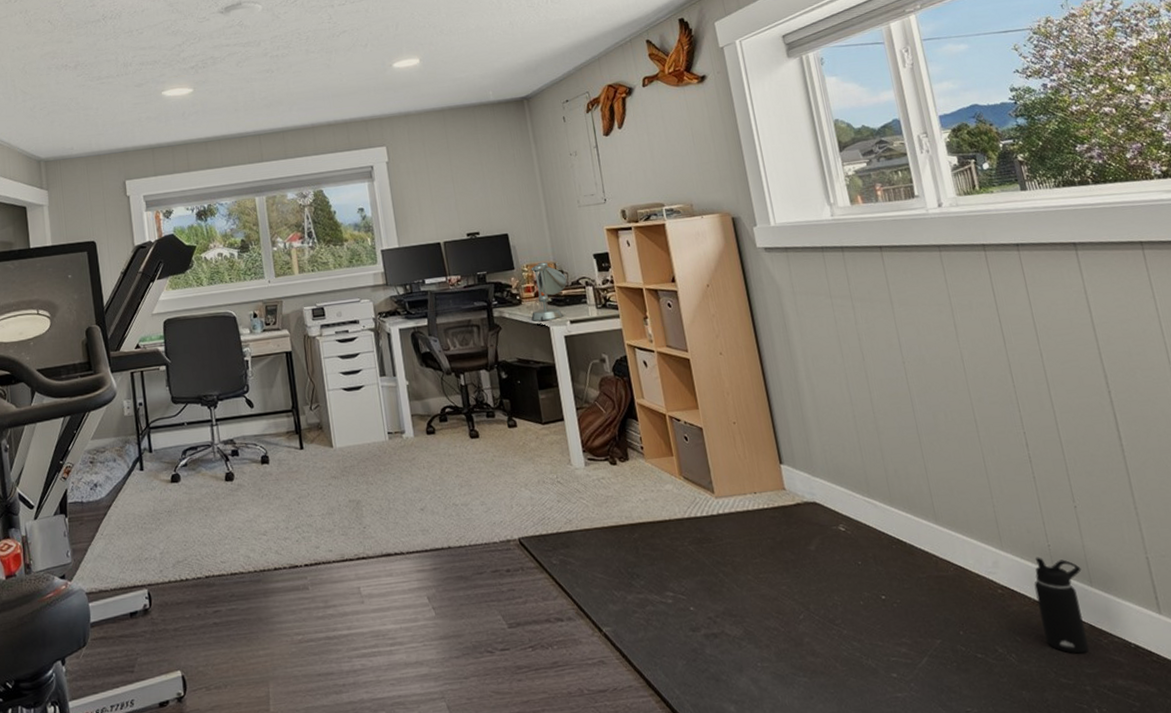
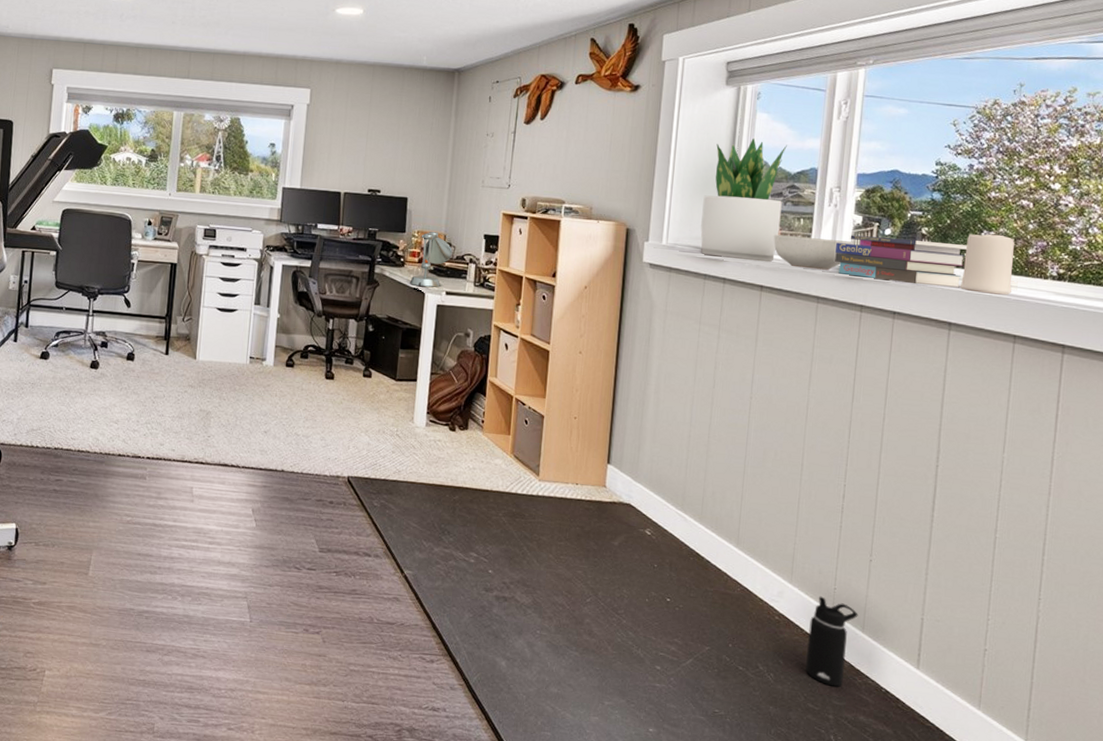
planter: none [795,102,885,228] -> present [700,138,787,263]
bowl: none [876,183,956,221] -> present [773,234,853,270]
books: none [940,163,1073,218] -> present [835,235,968,288]
candle: none [1063,145,1124,208] -> present [961,234,1015,295]

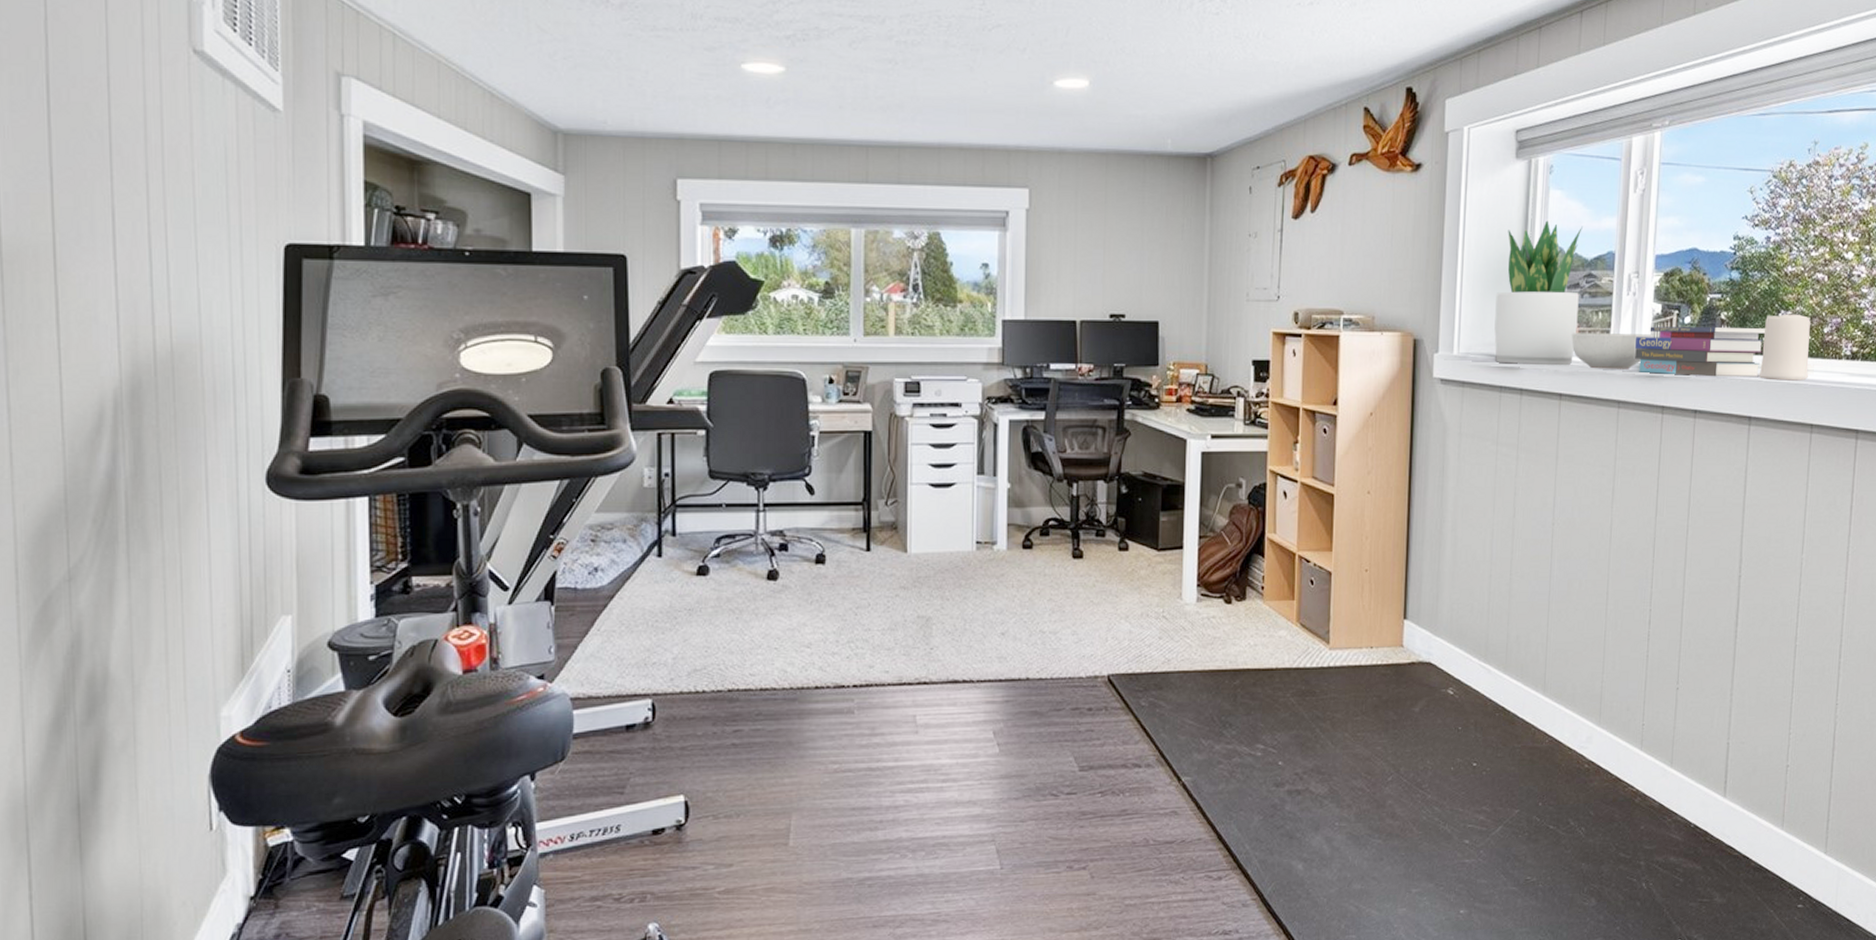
desk lamp: present [410,231,453,288] -> none [1168,361,1216,432]
water bottle: present [805,596,858,687] -> none [1616,735,1667,831]

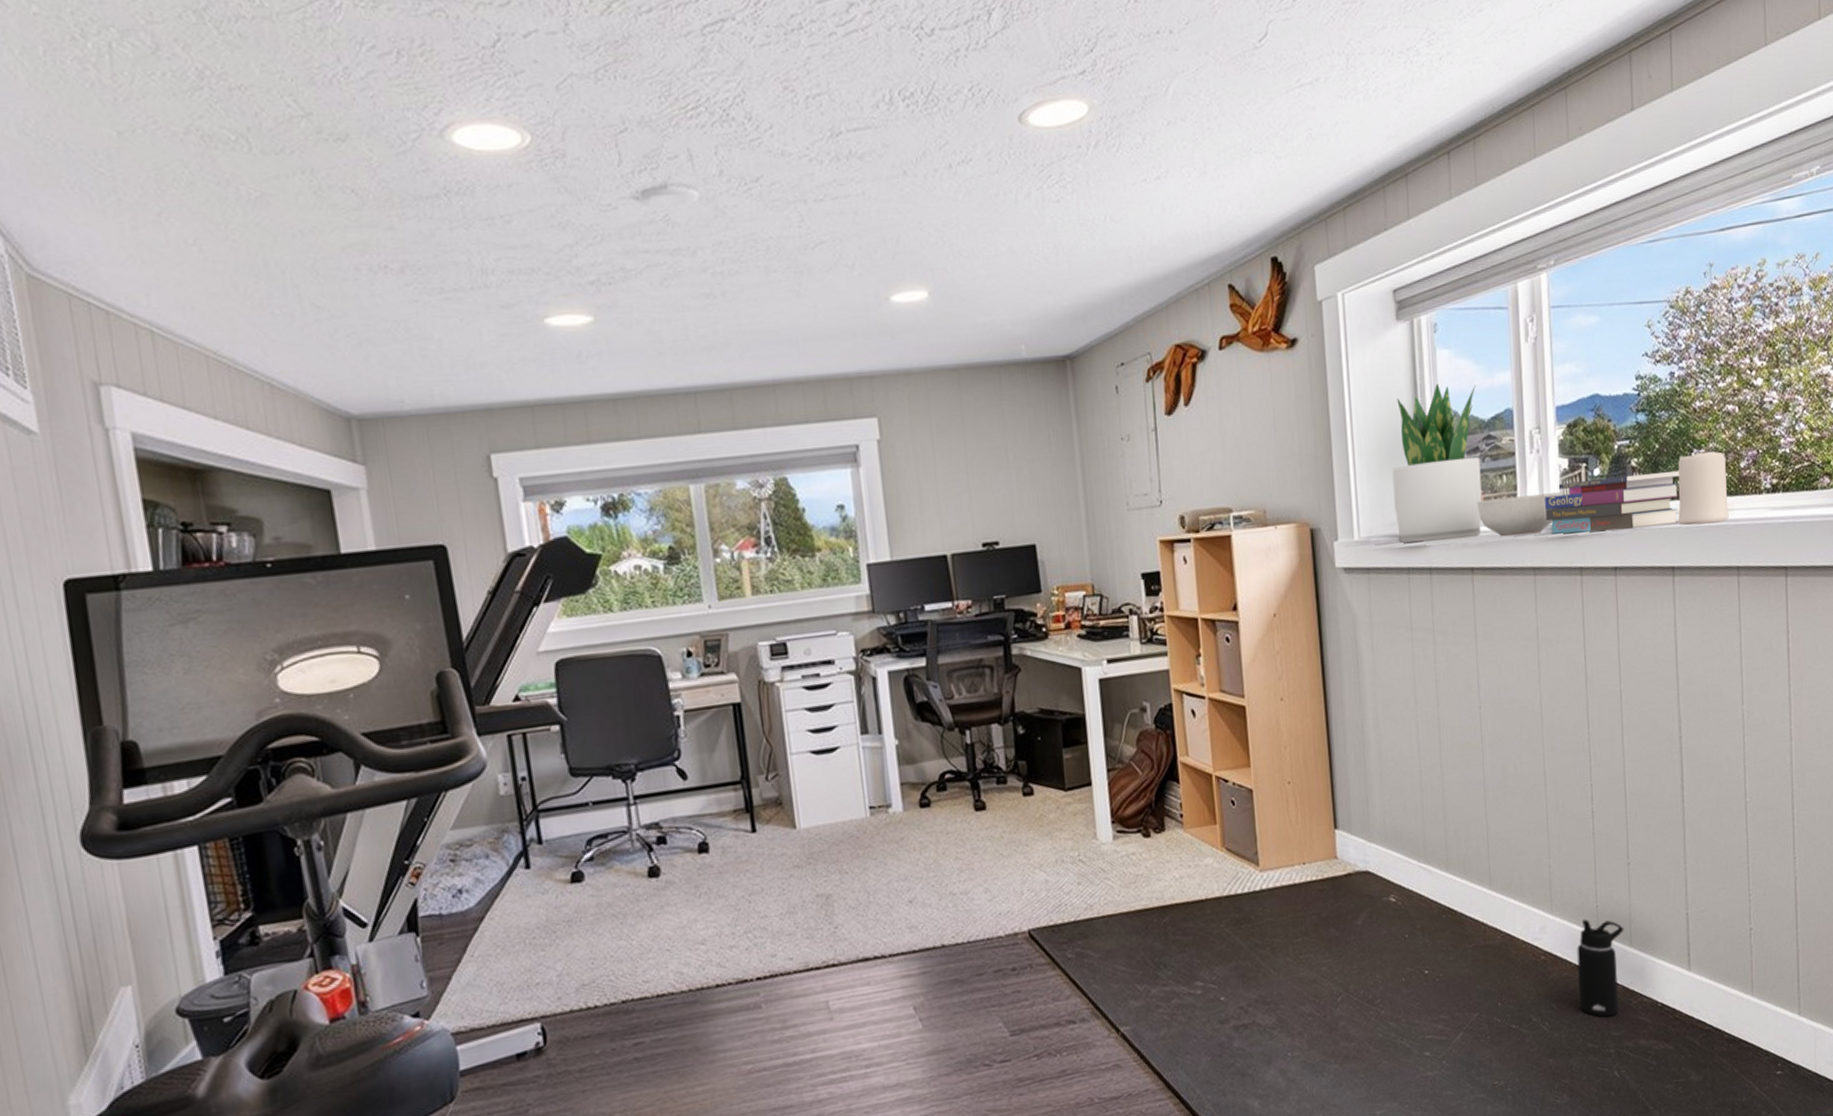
water bottle: none [1616,735,1667,831] -> present [1577,919,1624,1017]

